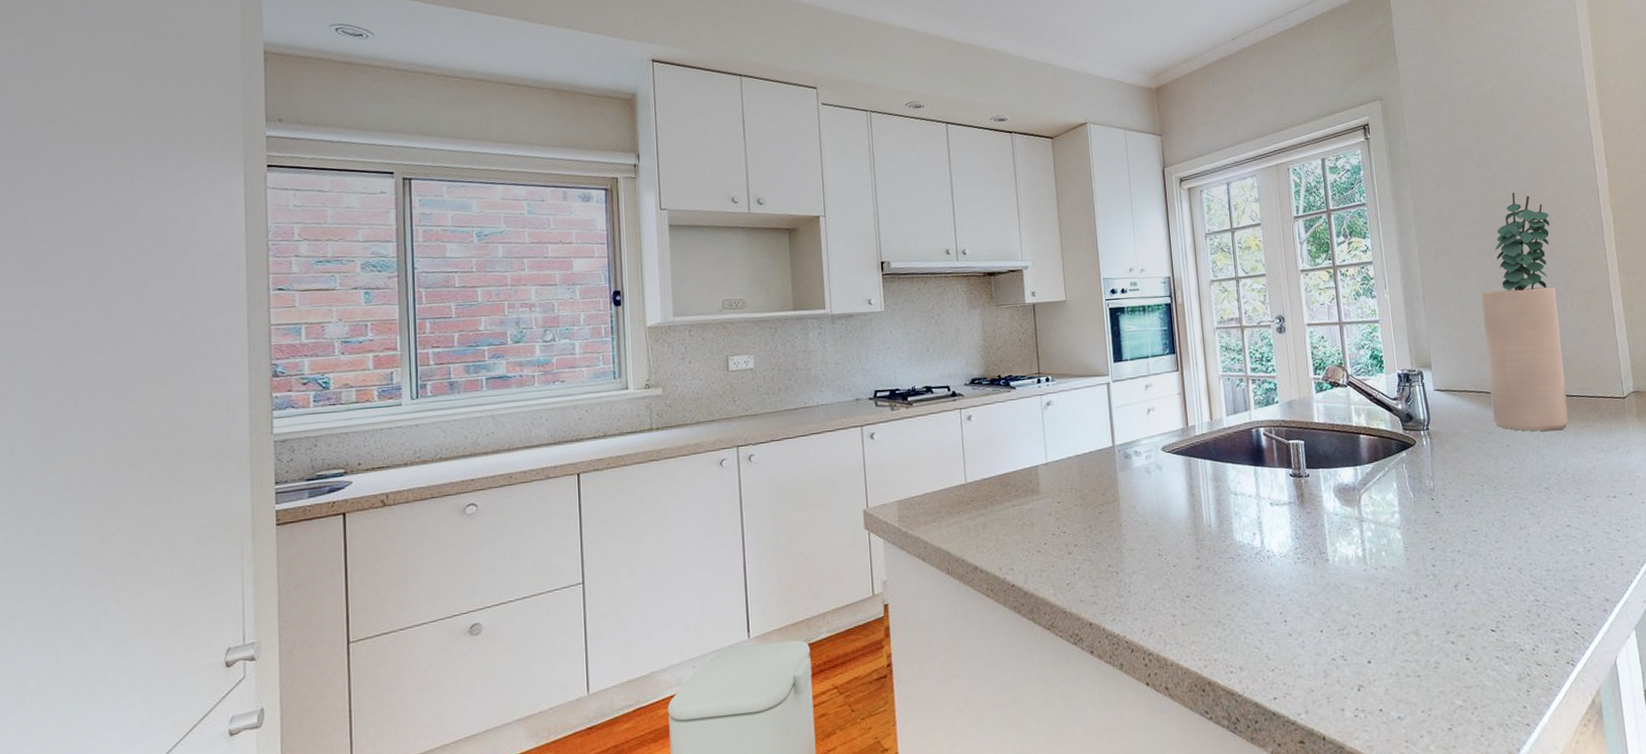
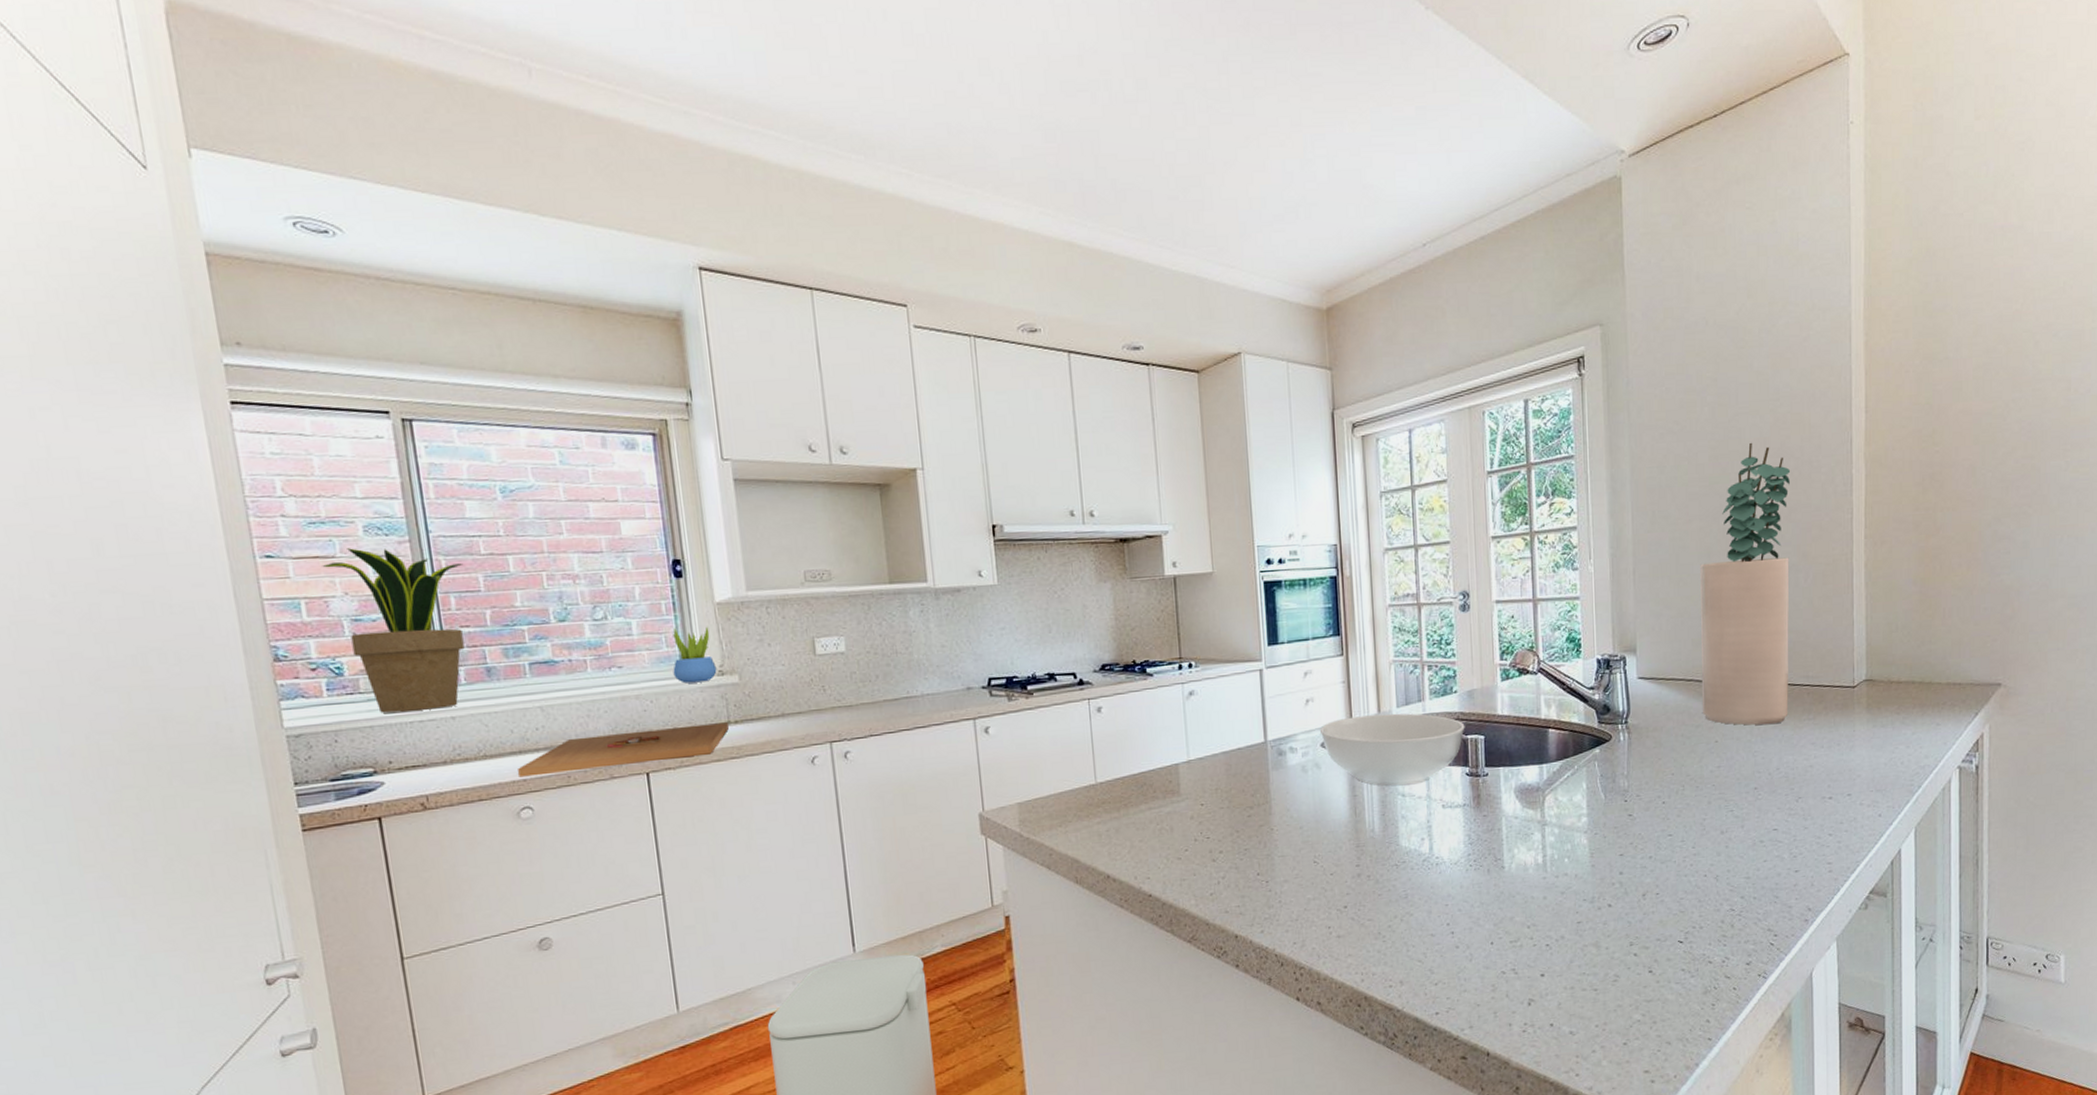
potted plant: none [323,282,440,421] -> present [322,548,465,713]
platter: none [468,429,651,477] -> present [518,722,729,777]
succulent plant: none [607,346,644,396] -> present [673,626,717,684]
bowl: none [1160,421,1287,486] -> present [1319,713,1465,787]

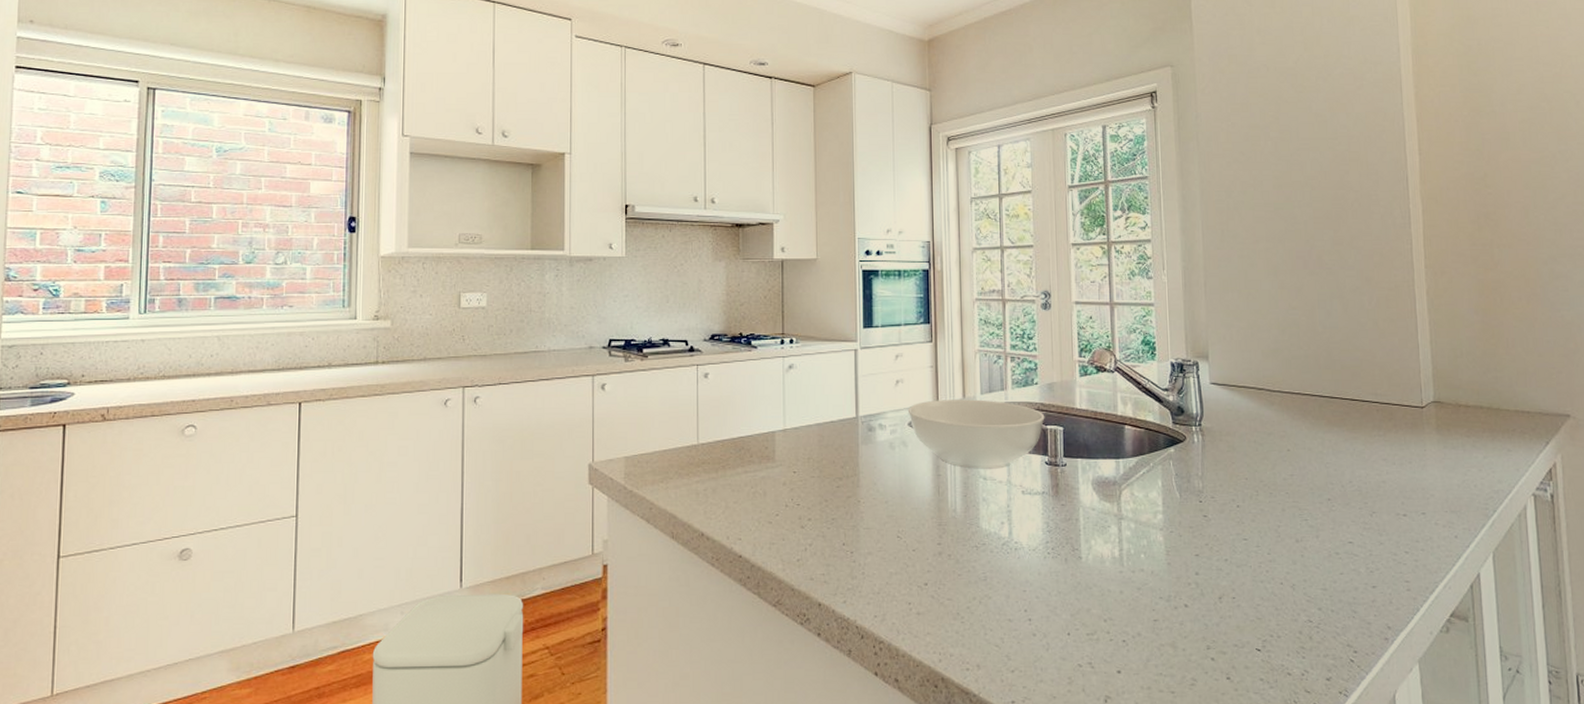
potted plant: present [322,548,465,713] -> none [60,190,175,332]
platter: present [518,722,729,777] -> none [189,362,376,398]
succulent plant: present [673,626,717,684] -> none [335,275,373,325]
vase: present [1700,442,1791,725] -> none [1268,174,1359,438]

